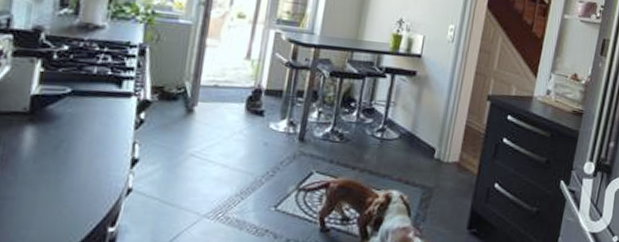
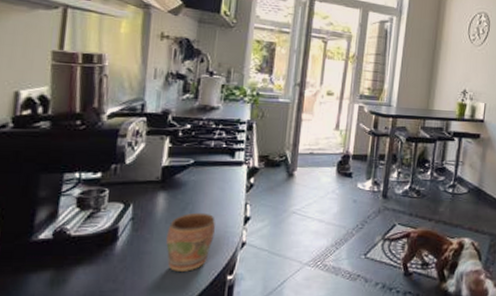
mug: none [33,151,96,222] -> present [166,212,215,272]

